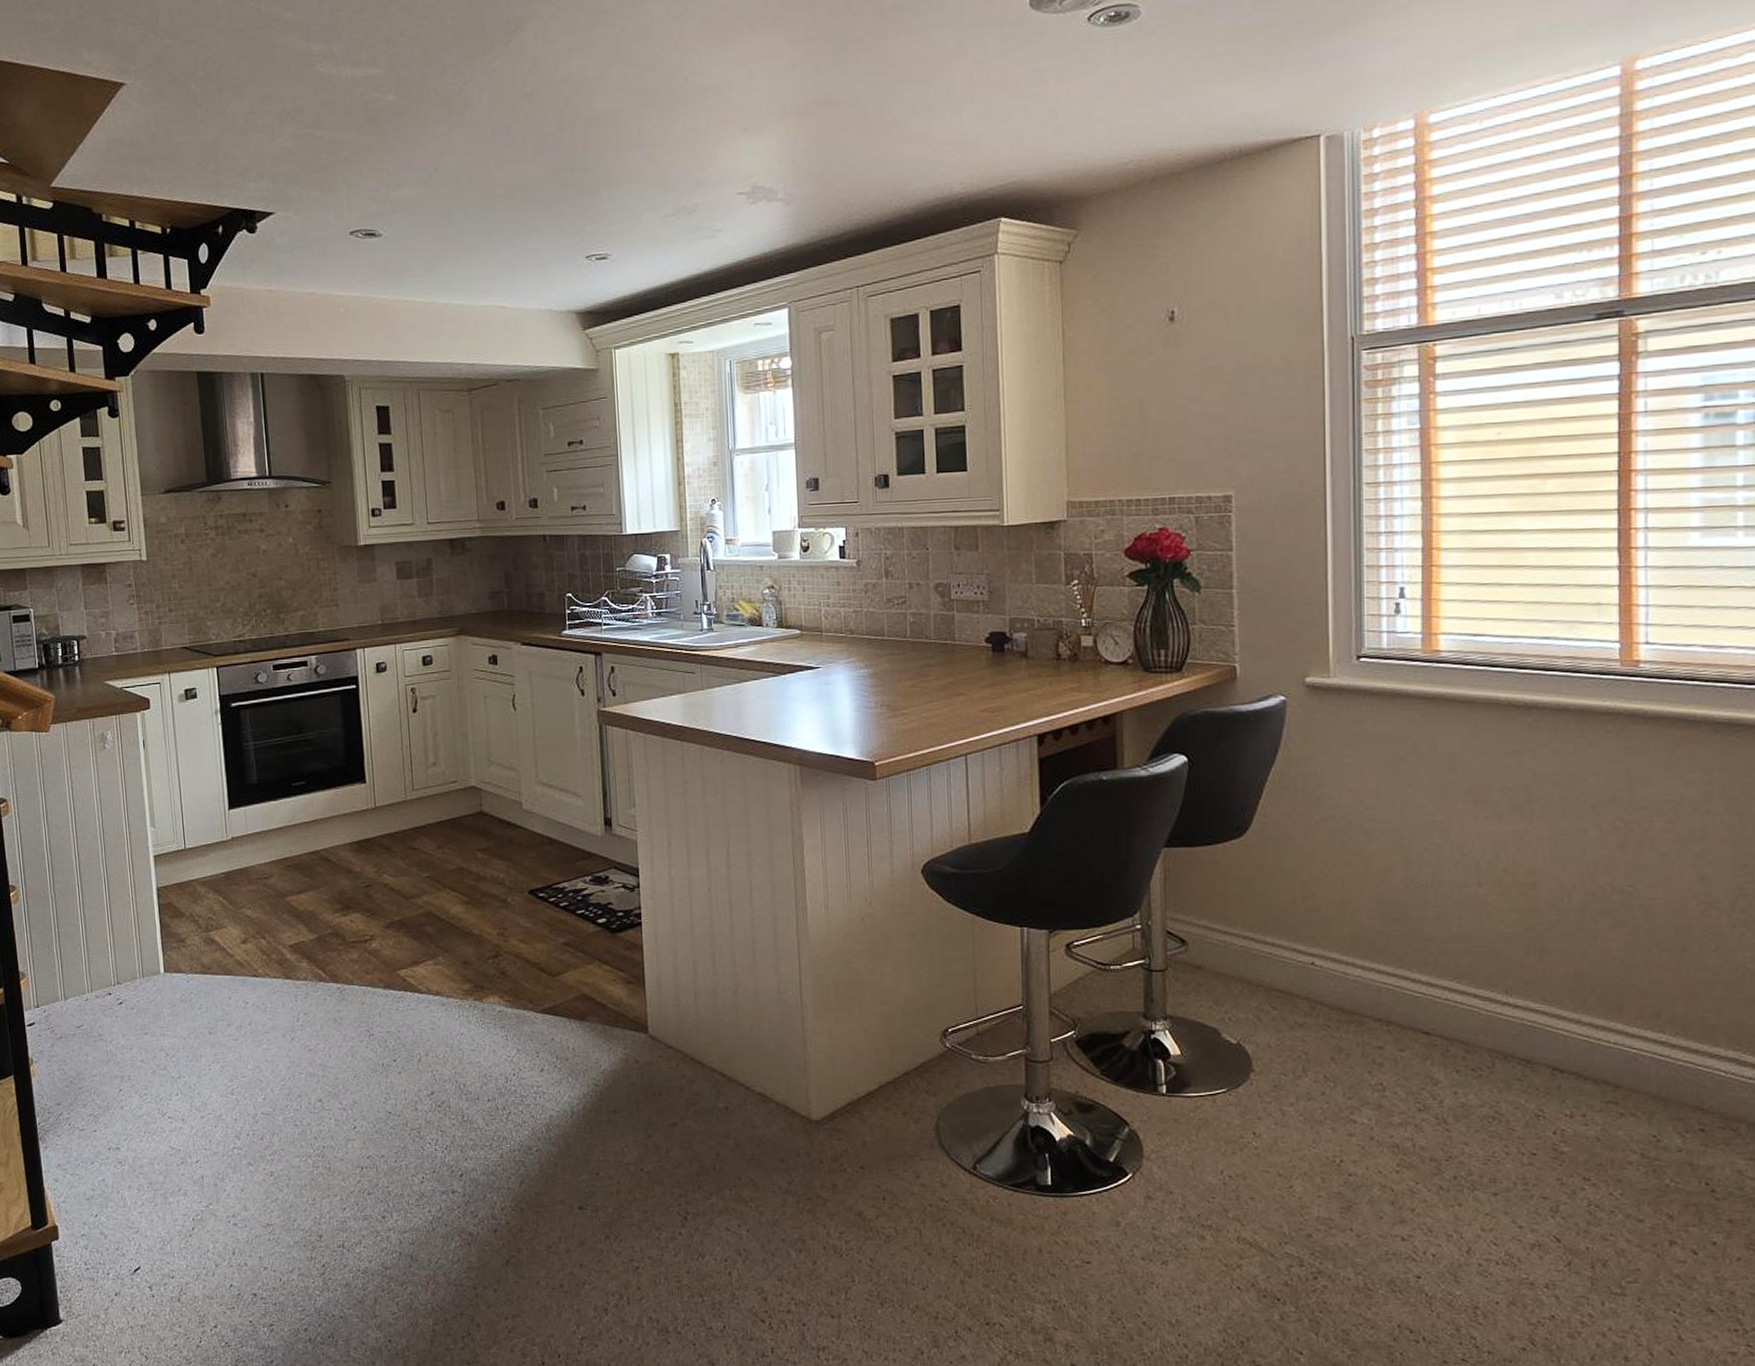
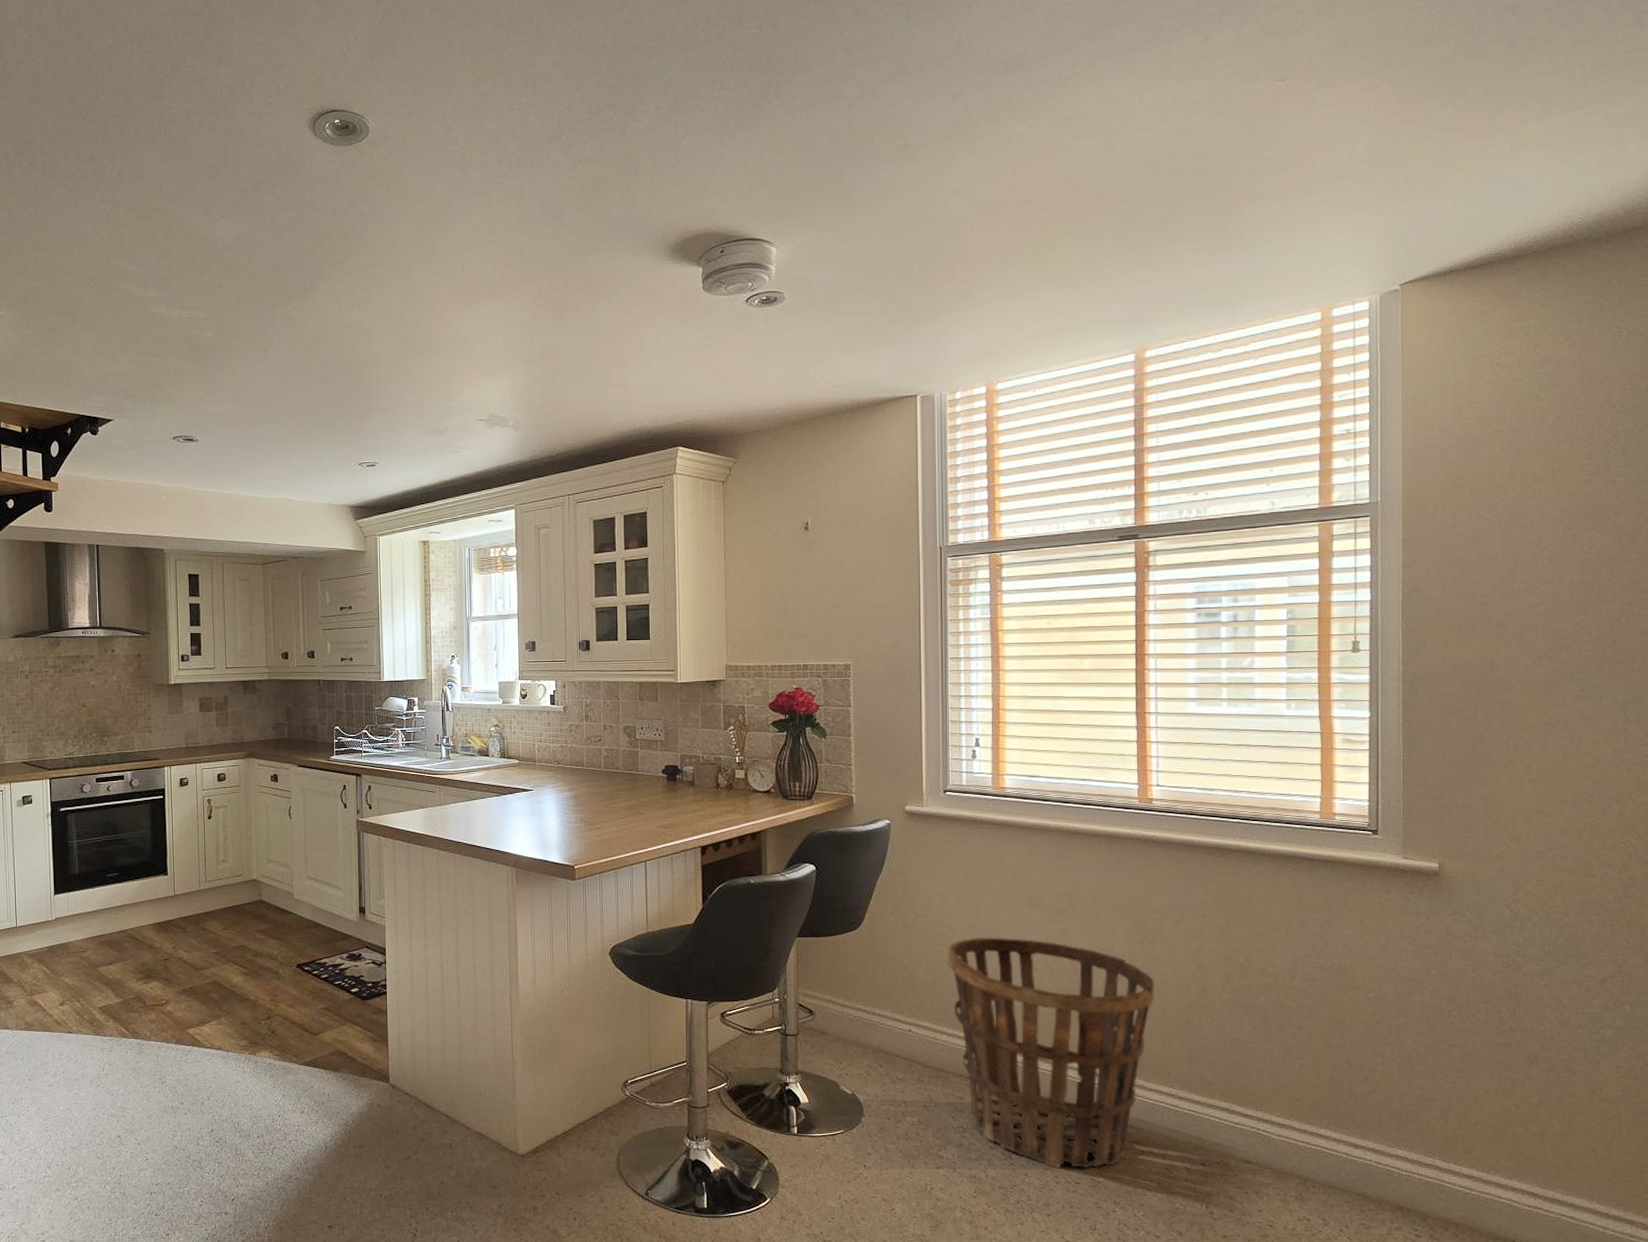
basket: none [1360,842,1640,1136] -> present [946,936,1155,1169]

